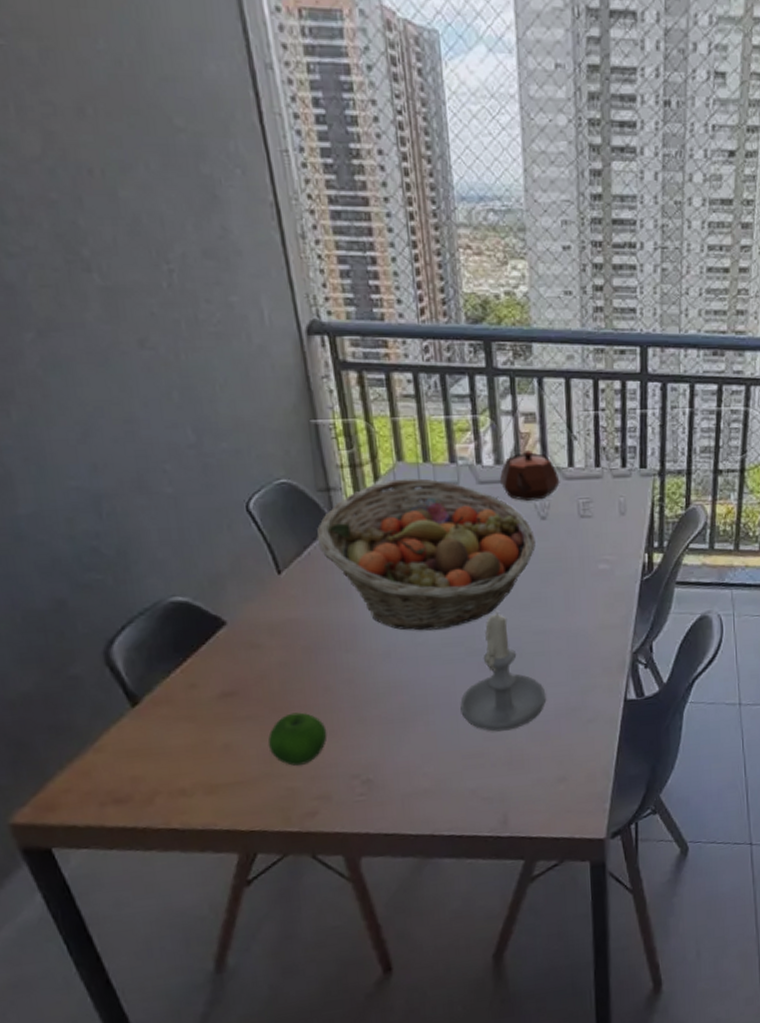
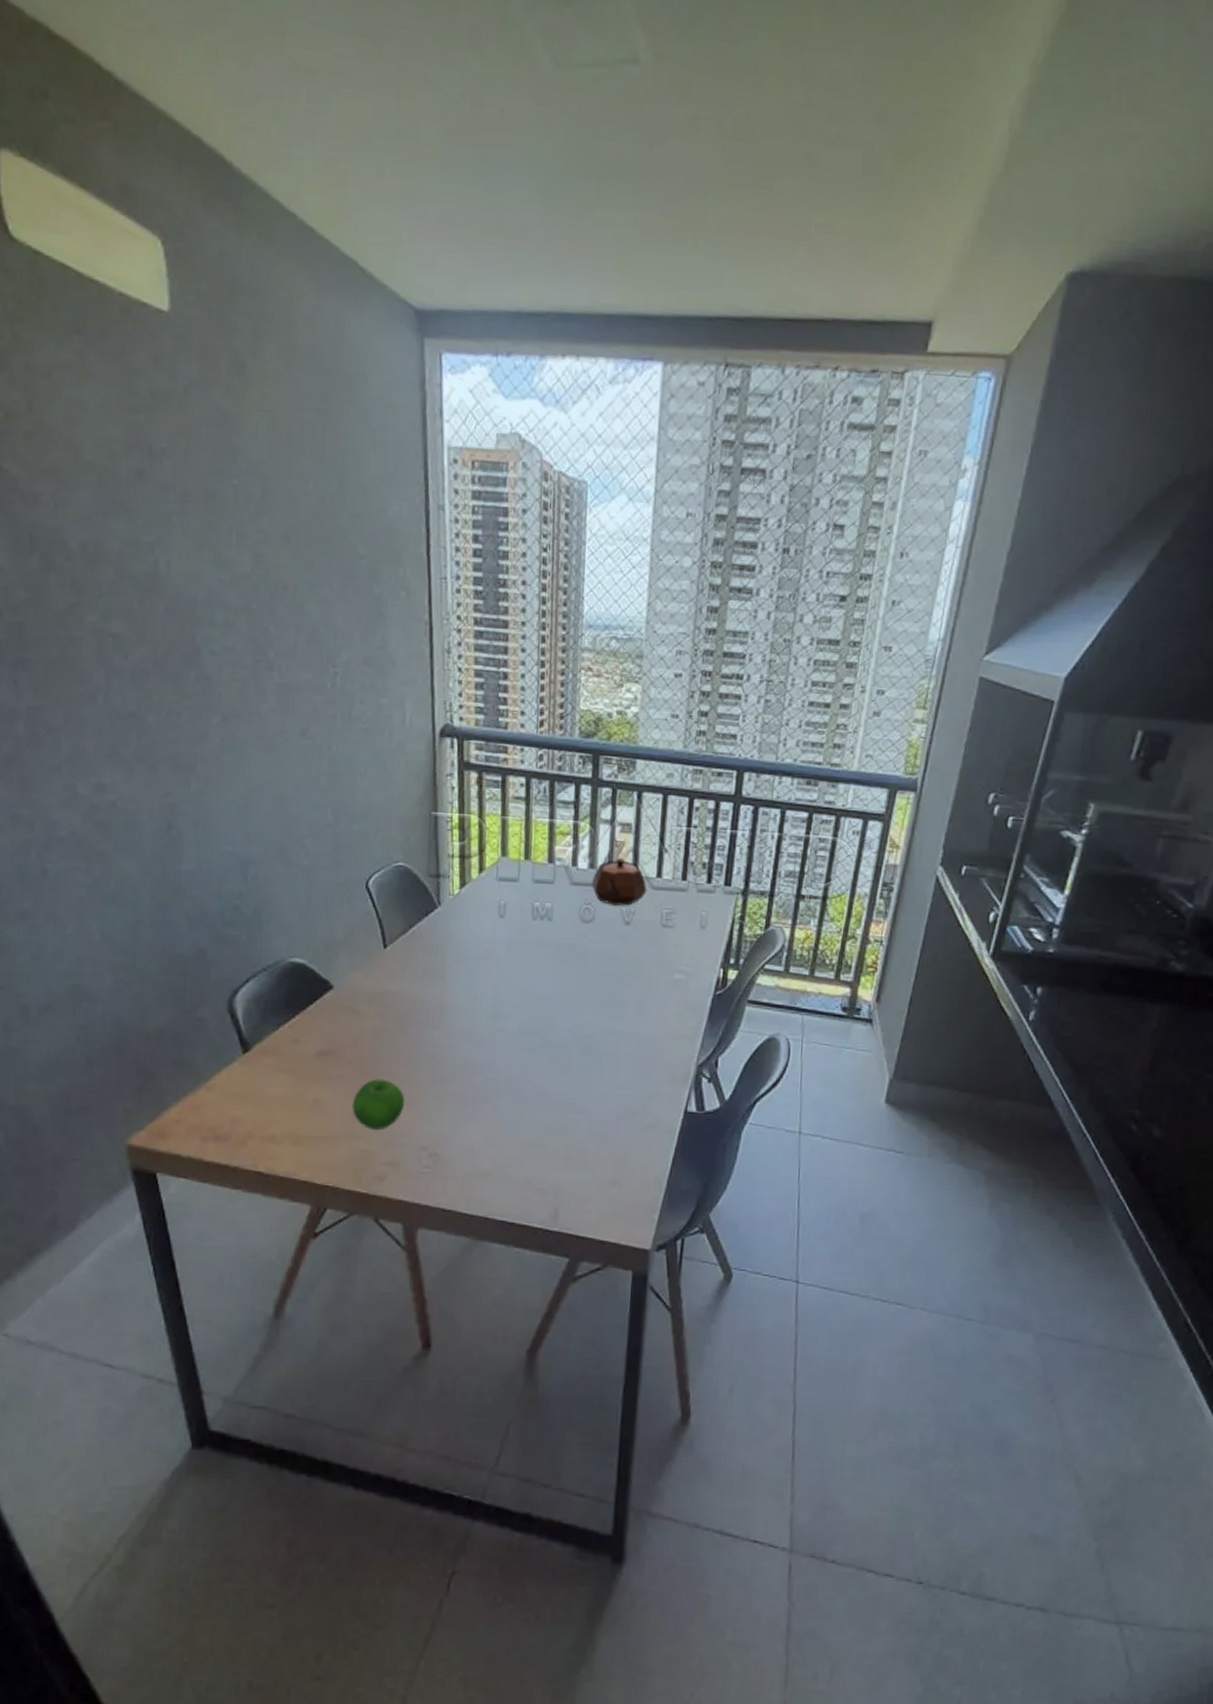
fruit basket: present [317,478,536,631] -> none [421,873,617,1018]
candle: present [460,611,547,732] -> none [528,1007,610,1125]

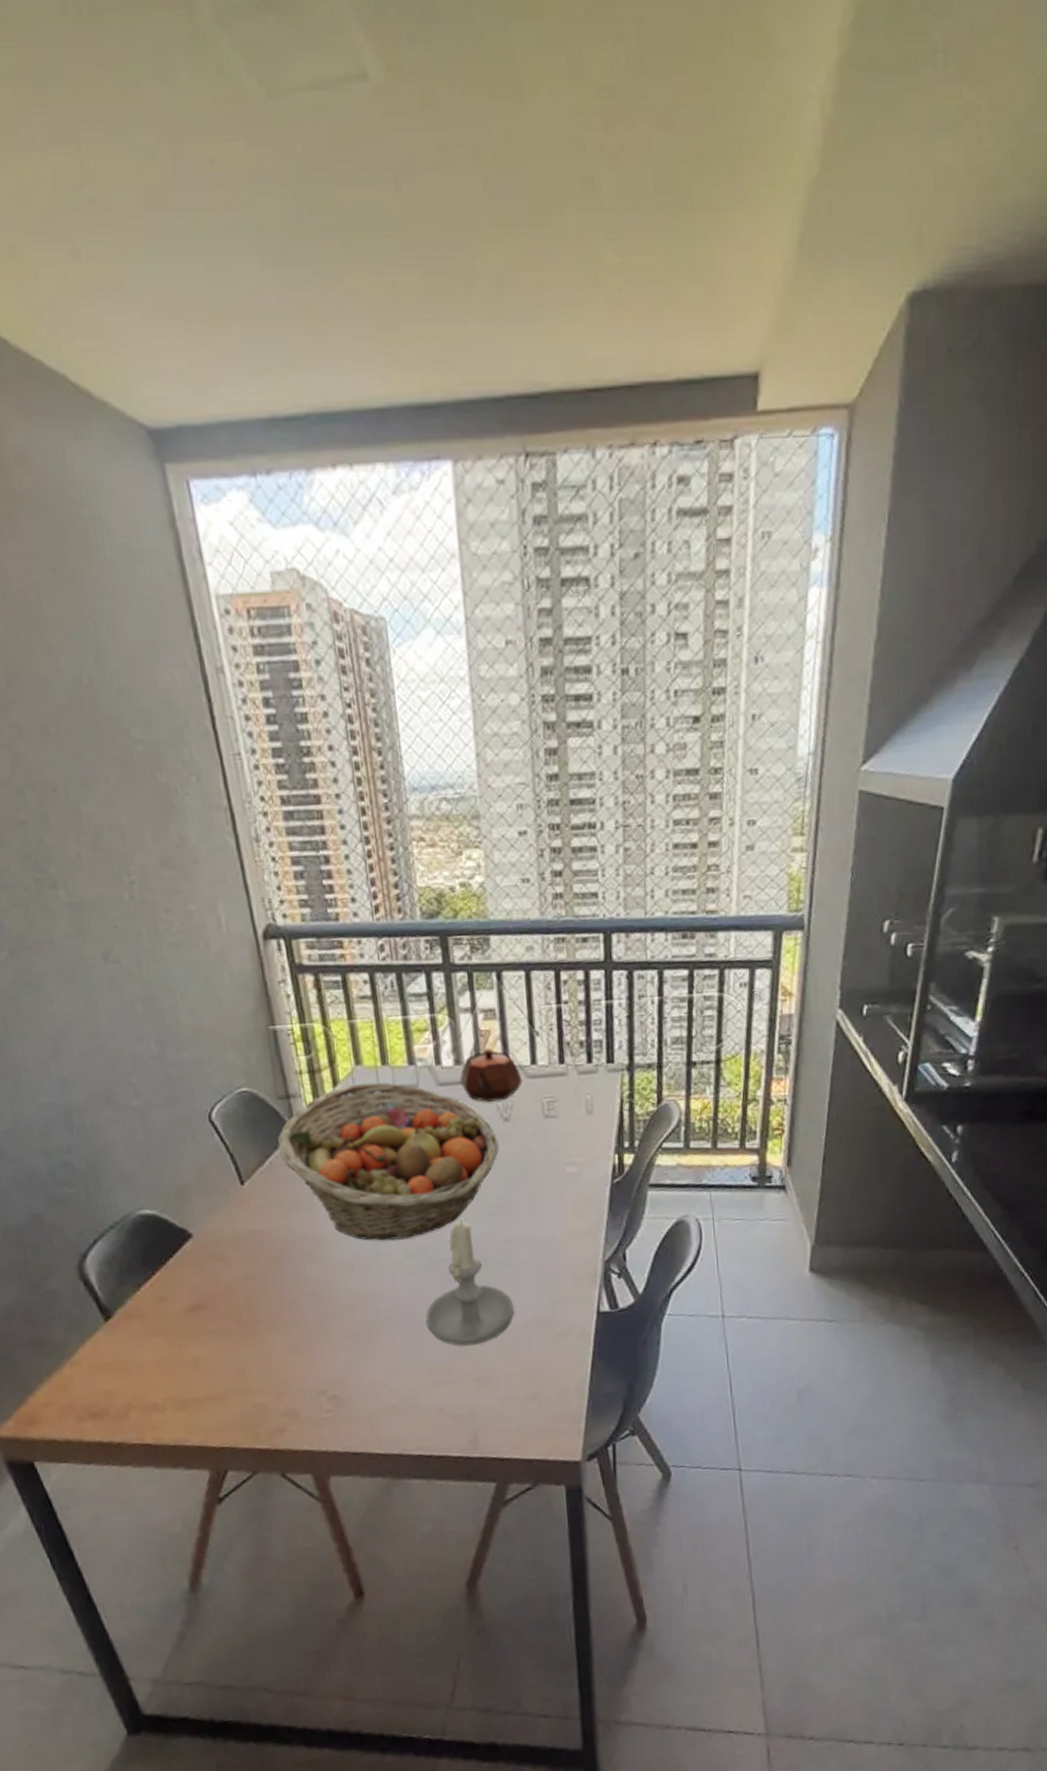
apple: present [352,1079,405,1130] -> none [235,1326,293,1381]
fruit basket: none [421,873,617,1018] -> present [278,1082,499,1241]
candle: none [528,1007,610,1125] -> present [425,1219,515,1346]

